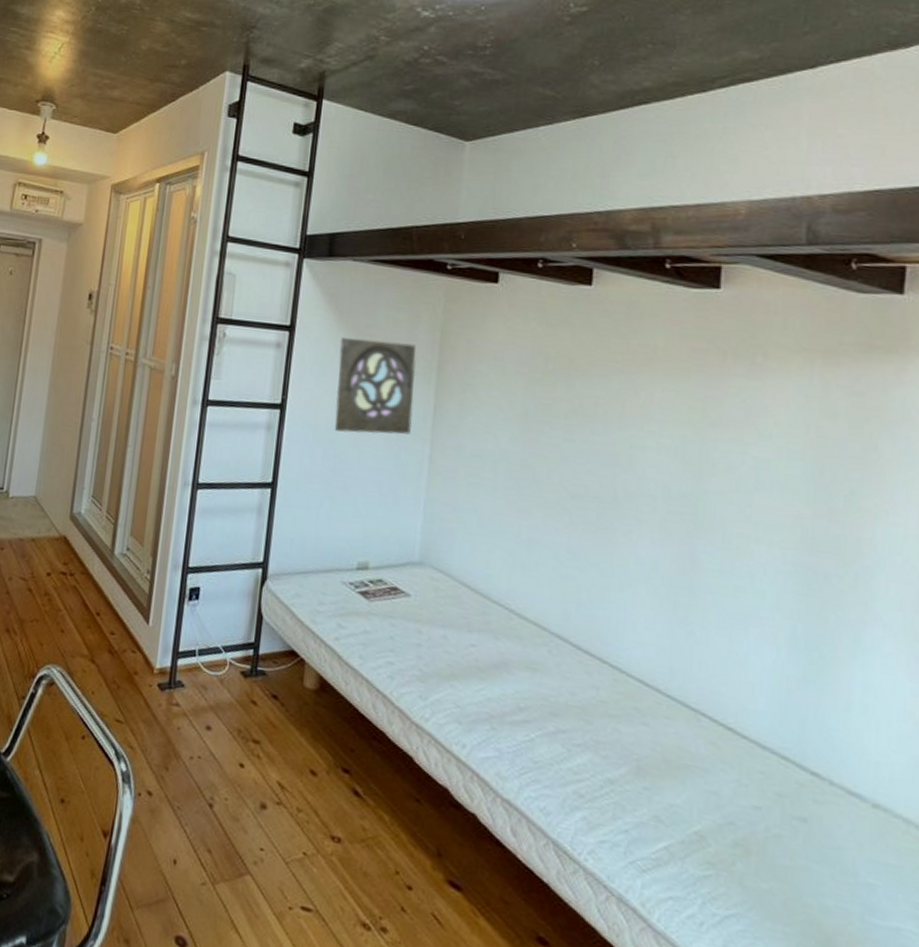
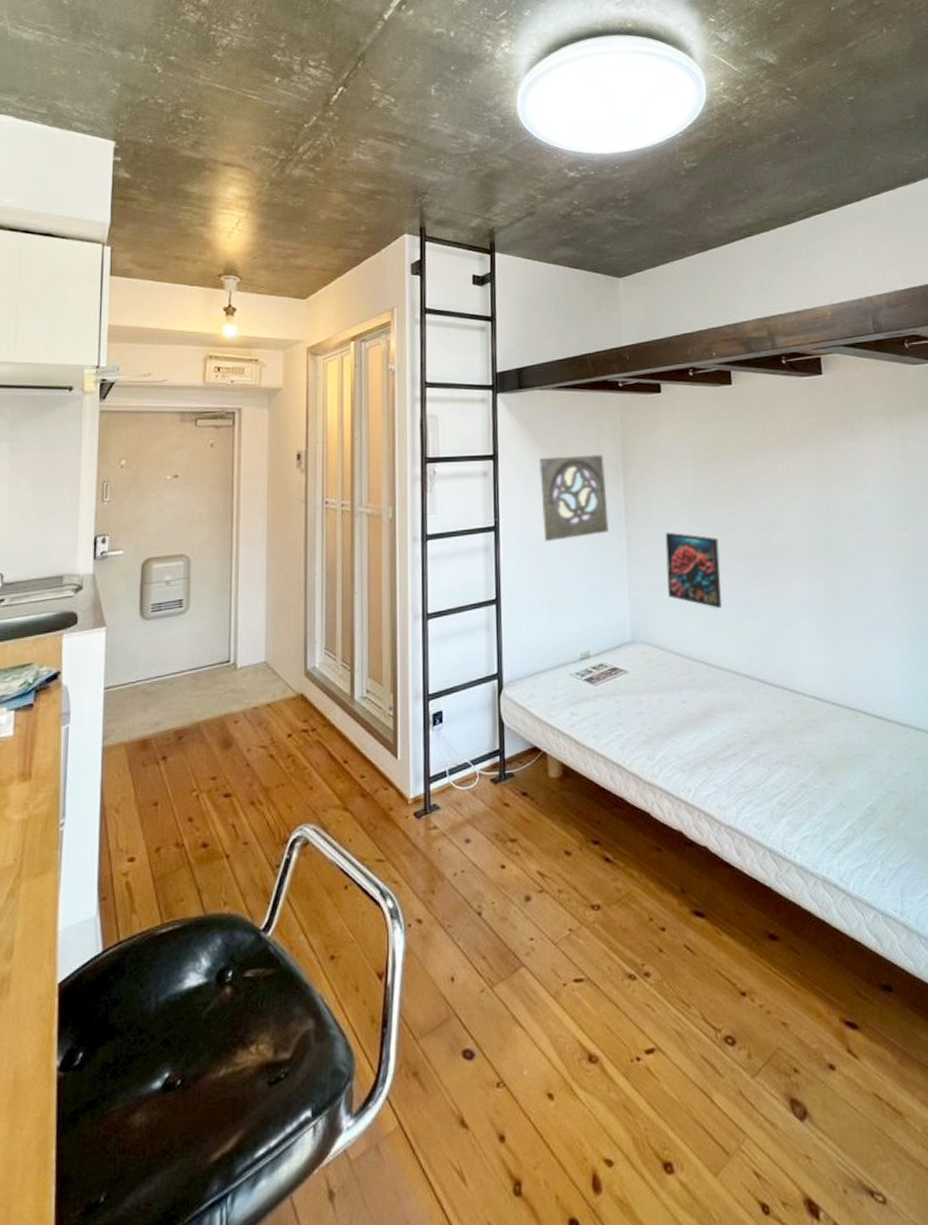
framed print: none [472,447,545,549] -> present [665,532,722,608]

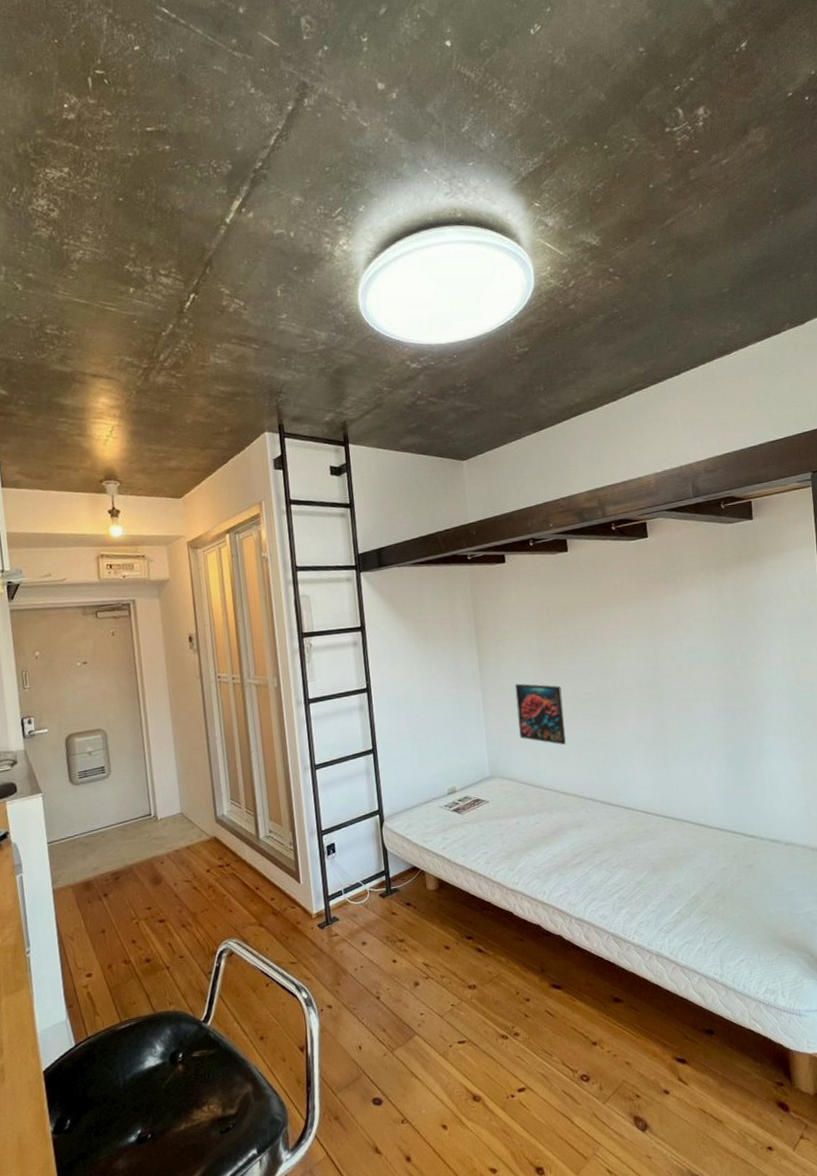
wall ornament: present [538,454,609,541] -> none [401,620,466,698]

